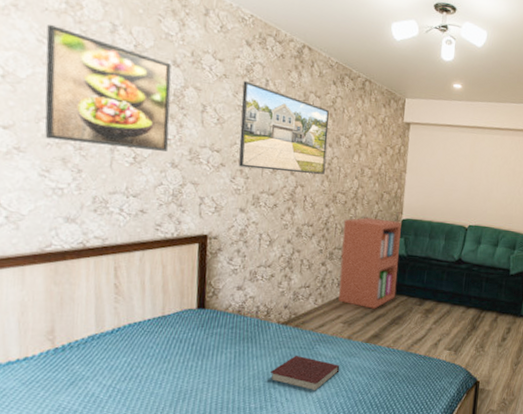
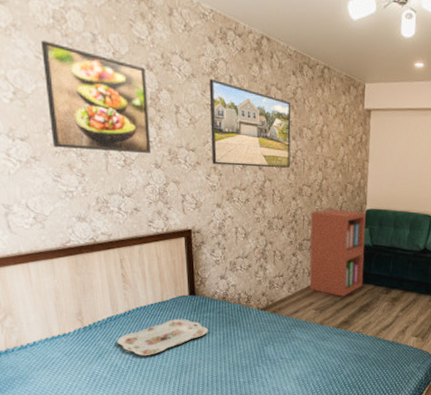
serving tray: none [97,336,218,382] -> present [117,318,209,356]
book: present [271,356,340,390] -> none [255,338,315,369]

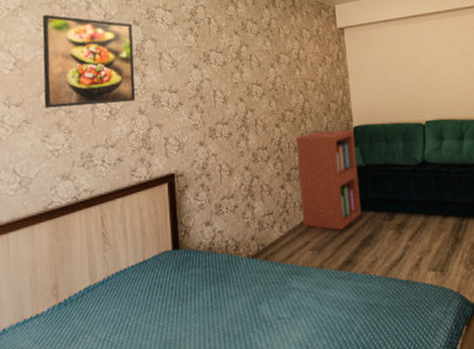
serving tray: present [117,318,209,356] -> none [93,279,195,334]
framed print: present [209,79,291,168] -> none [190,23,271,103]

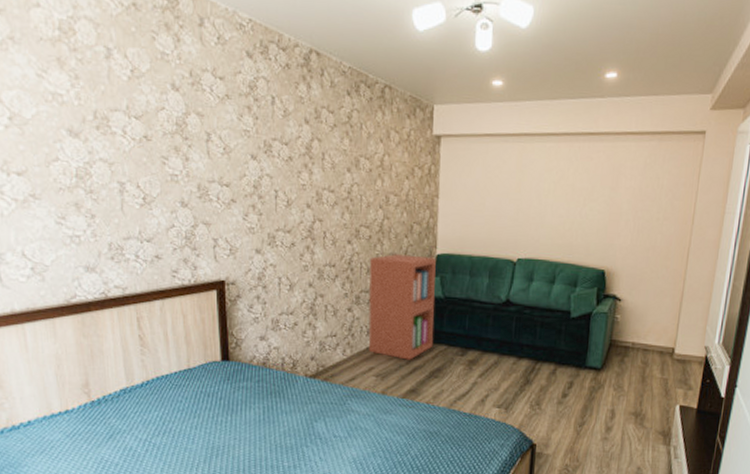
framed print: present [42,14,136,108] -> none [44,55,177,189]

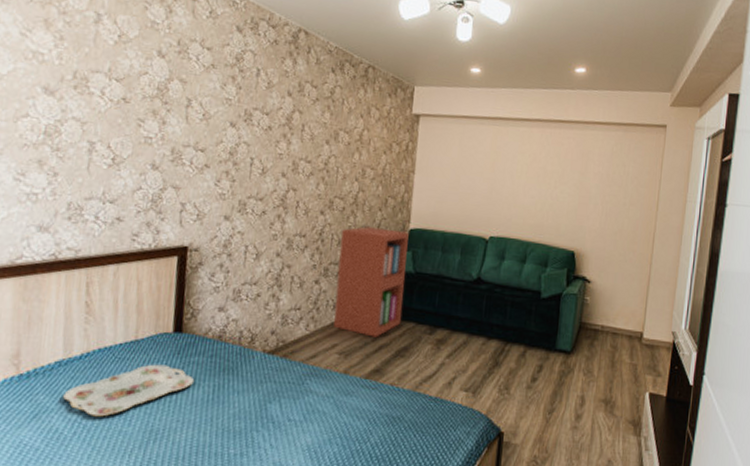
serving tray: none [132,389,246,436] -> present [63,364,195,417]

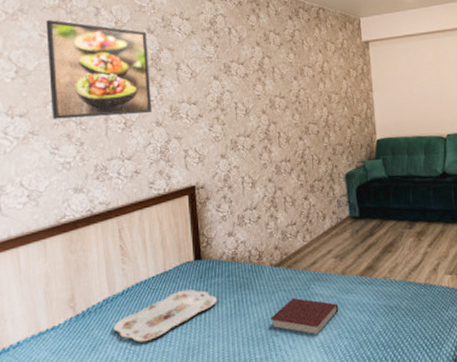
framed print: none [22,16,156,152] -> present [46,19,153,119]
book: none [253,392,335,435] -> present [271,298,339,334]
bookshelf: present [333,226,409,338] -> none [319,142,384,239]

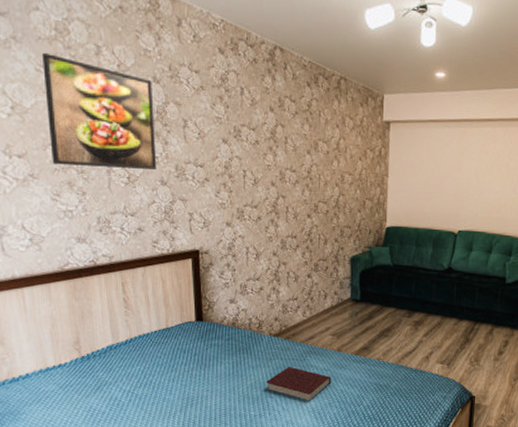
serving tray: present [113,289,218,343] -> none [117,346,217,388]

